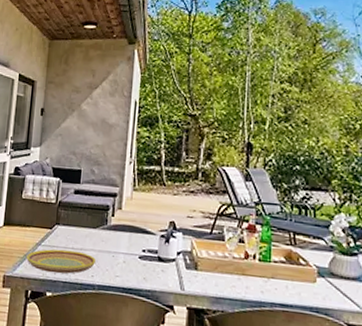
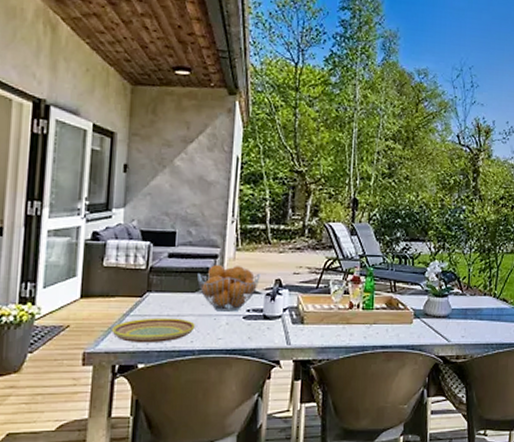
fruit basket: none [99,202,156,251] -> present [197,264,261,312]

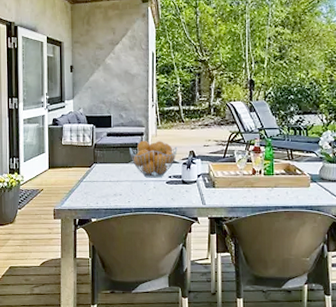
plate: present [112,318,195,344] -> none [72,183,130,203]

